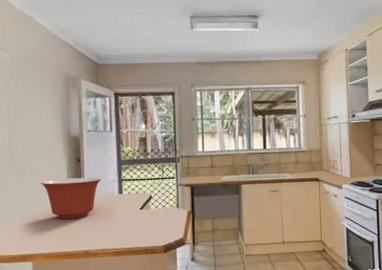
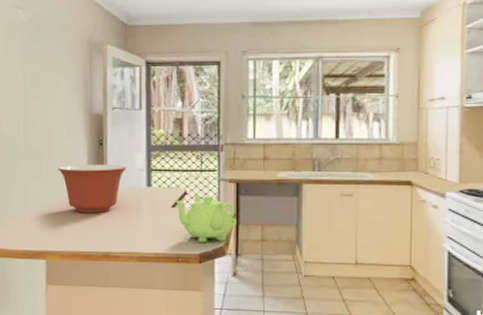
teapot: none [141,197,192,237] -> present [174,193,236,243]

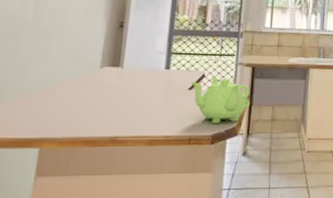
mixing bowl: present [58,164,127,214] -> none [69,45,147,97]

